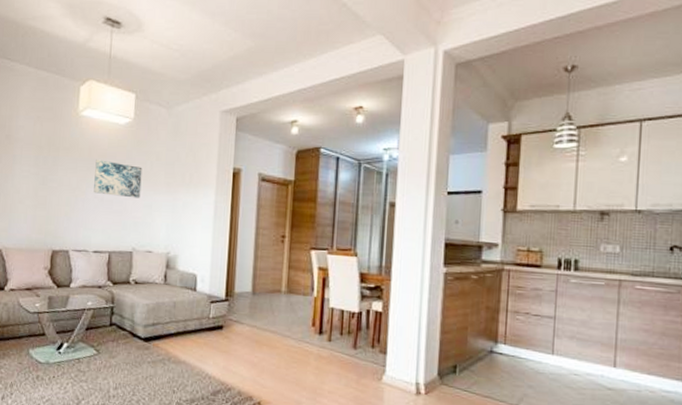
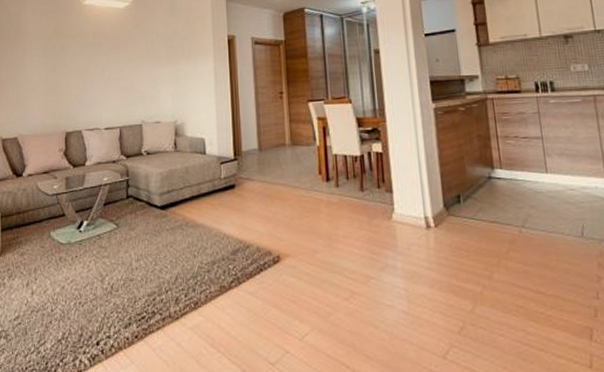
wall art: present [94,159,143,198] -> none [100,42,145,74]

